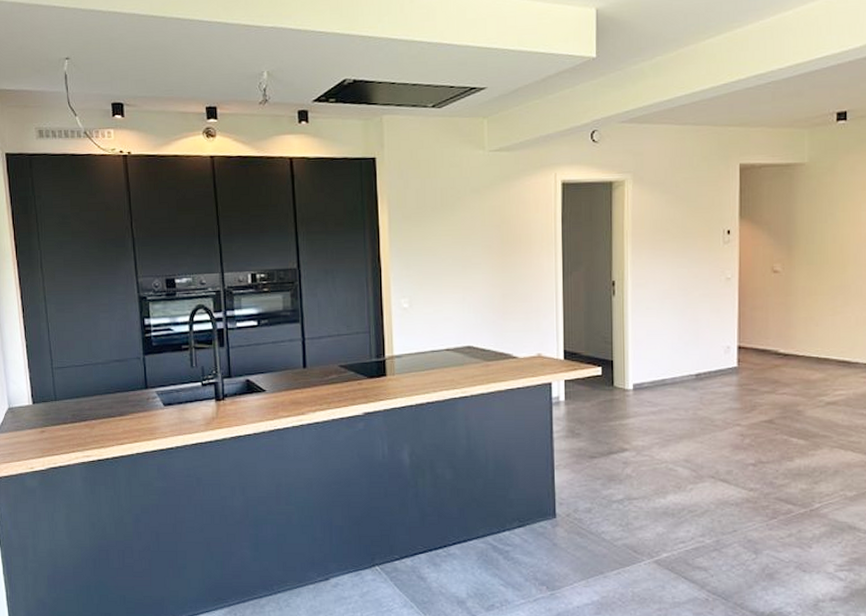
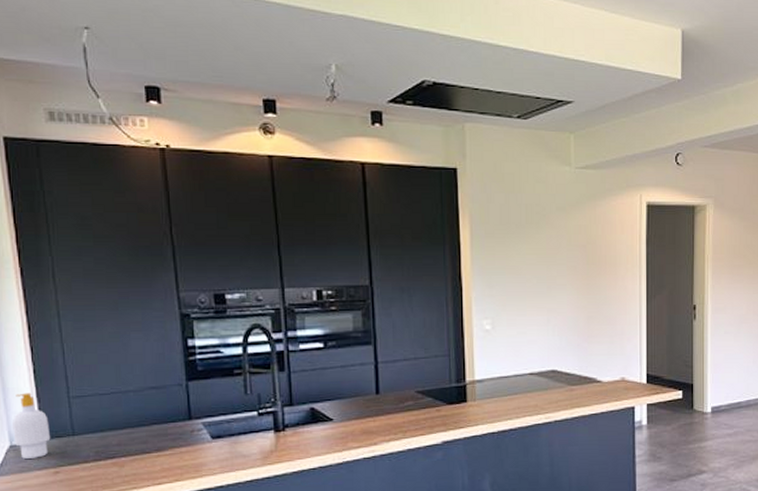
soap bottle: none [10,364,39,420] -> present [12,392,51,460]

